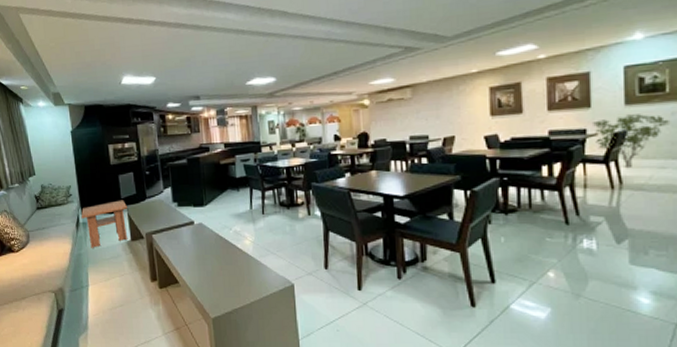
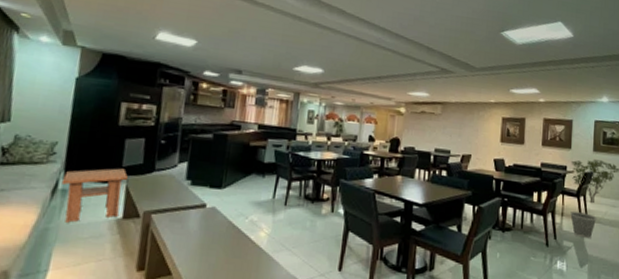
wastebasket: none [597,180,638,211] -> present [570,212,597,239]

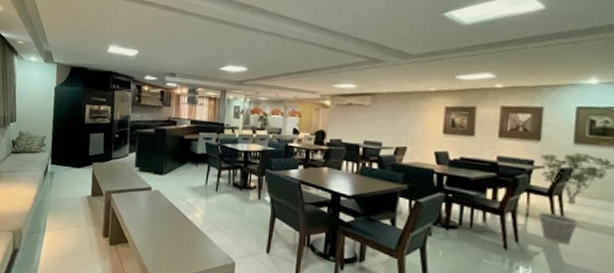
coffee table: present [61,168,128,223] -> none [50,156,93,197]

